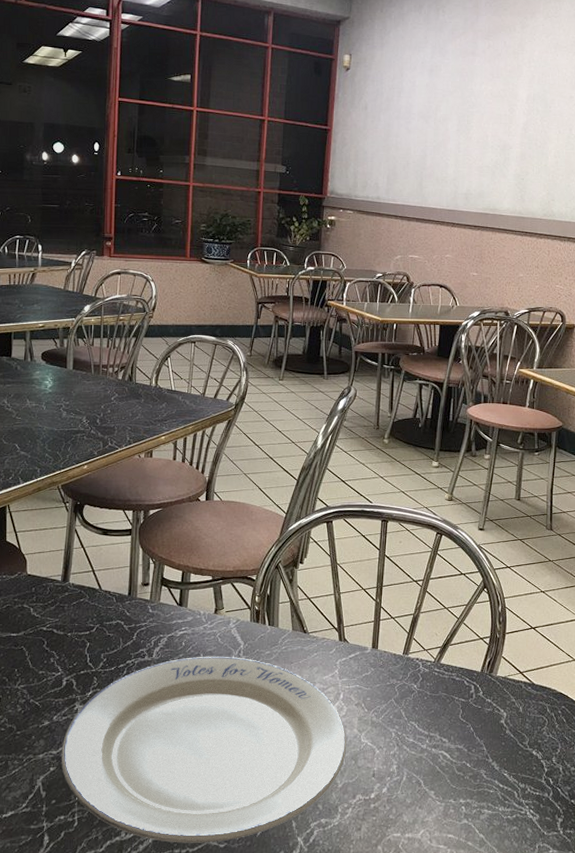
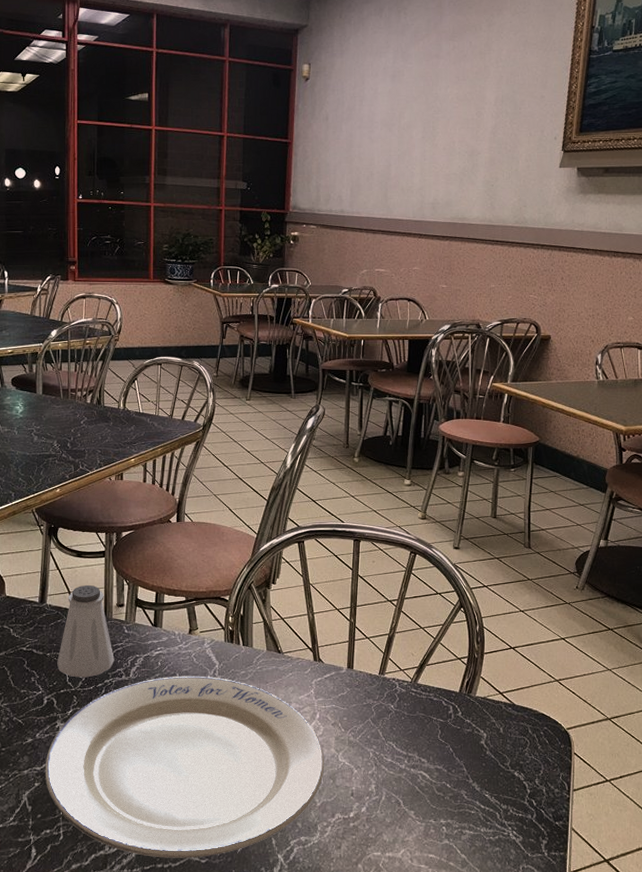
saltshaker: none [78,563,138,658] -> present [57,584,115,678]

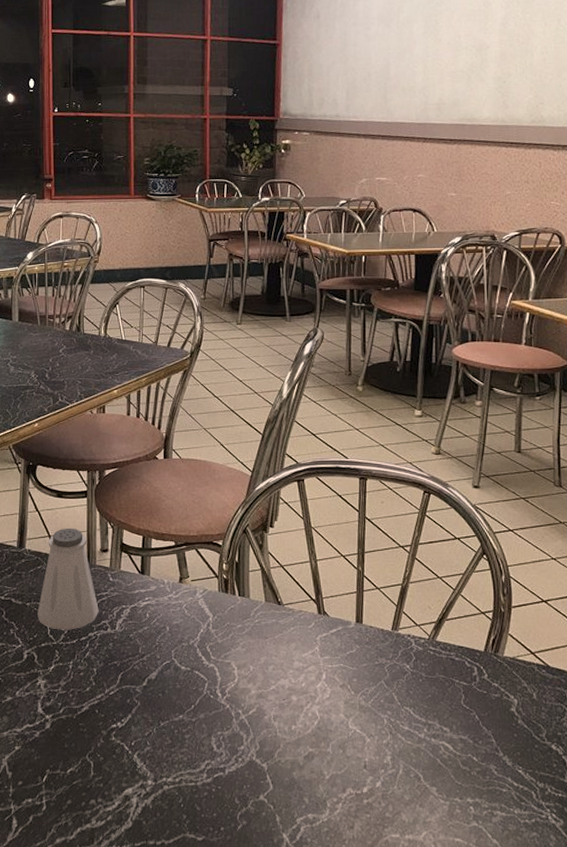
plate: present [44,676,325,858] -> none [25,629,333,835]

